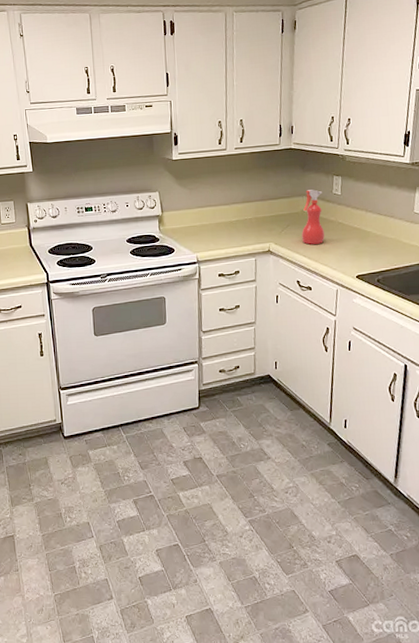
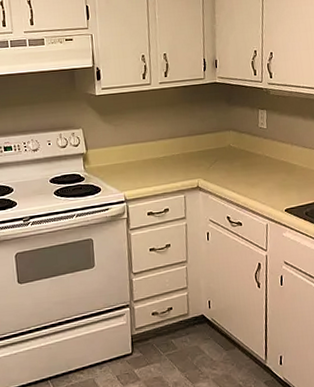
spray bottle: present [302,189,325,245] -> none [230,123,253,179]

